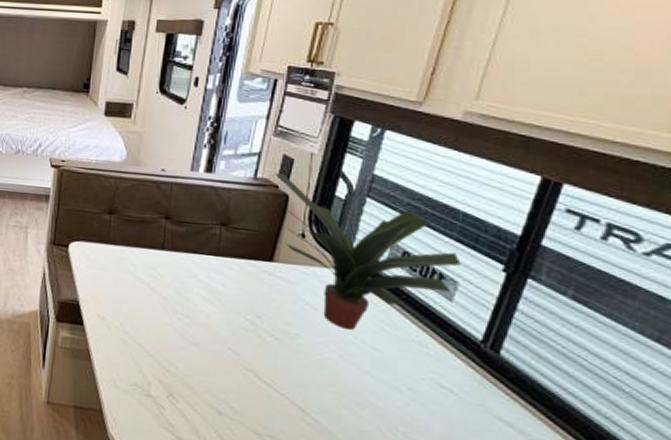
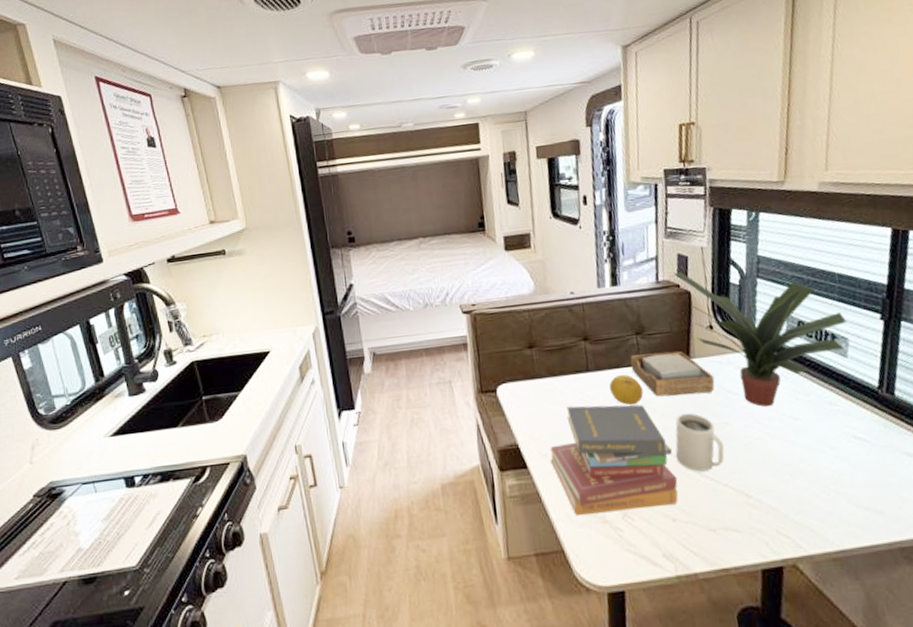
books: none [107,278,233,399] -> present [550,404,679,517]
fruit: none [182,260,216,292] -> present [609,374,644,405]
napkin holder: none [208,244,295,301] -> present [630,351,715,397]
mug: none [235,313,291,376] -> present [675,413,725,472]

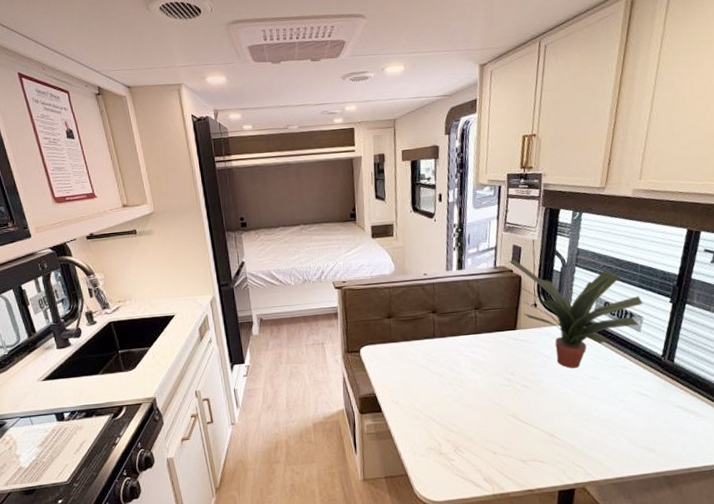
books: present [550,404,679,517] -> none [400,364,500,449]
fruit: present [609,374,644,405] -> none [451,341,478,365]
napkin holder: present [630,351,715,397] -> none [468,323,535,359]
mug: present [675,413,725,472] -> none [499,372,538,417]

